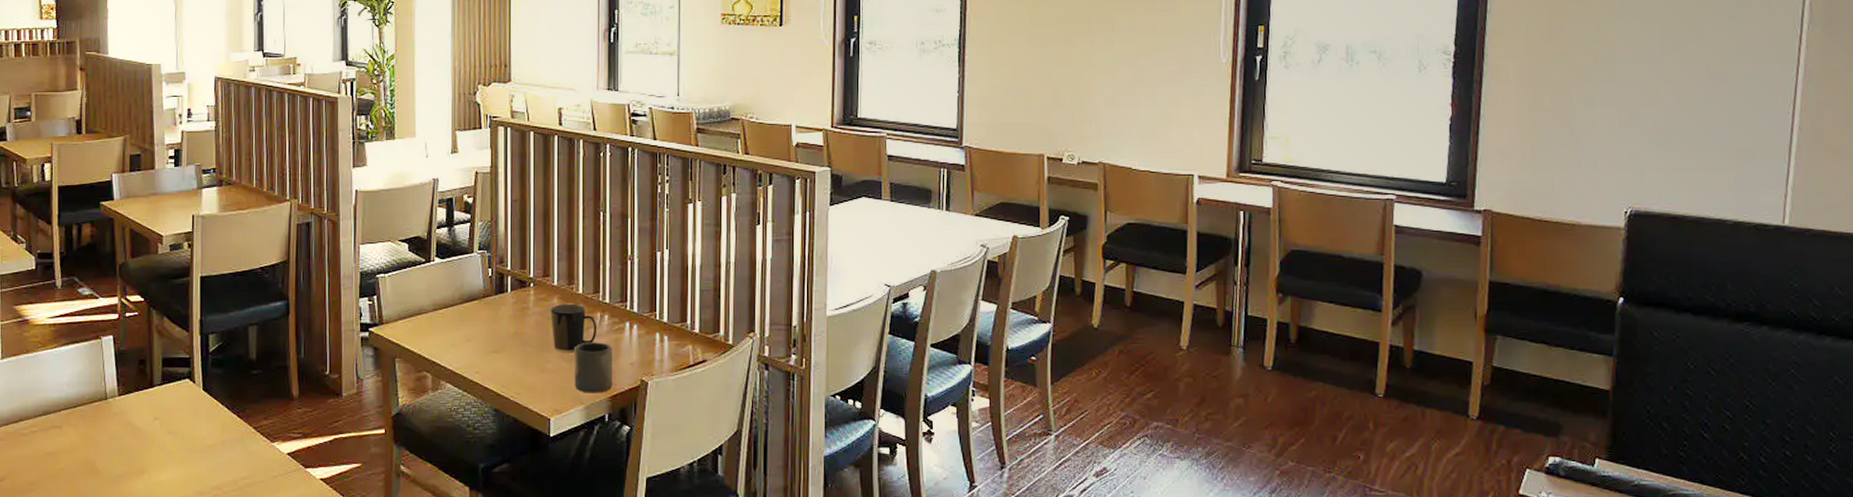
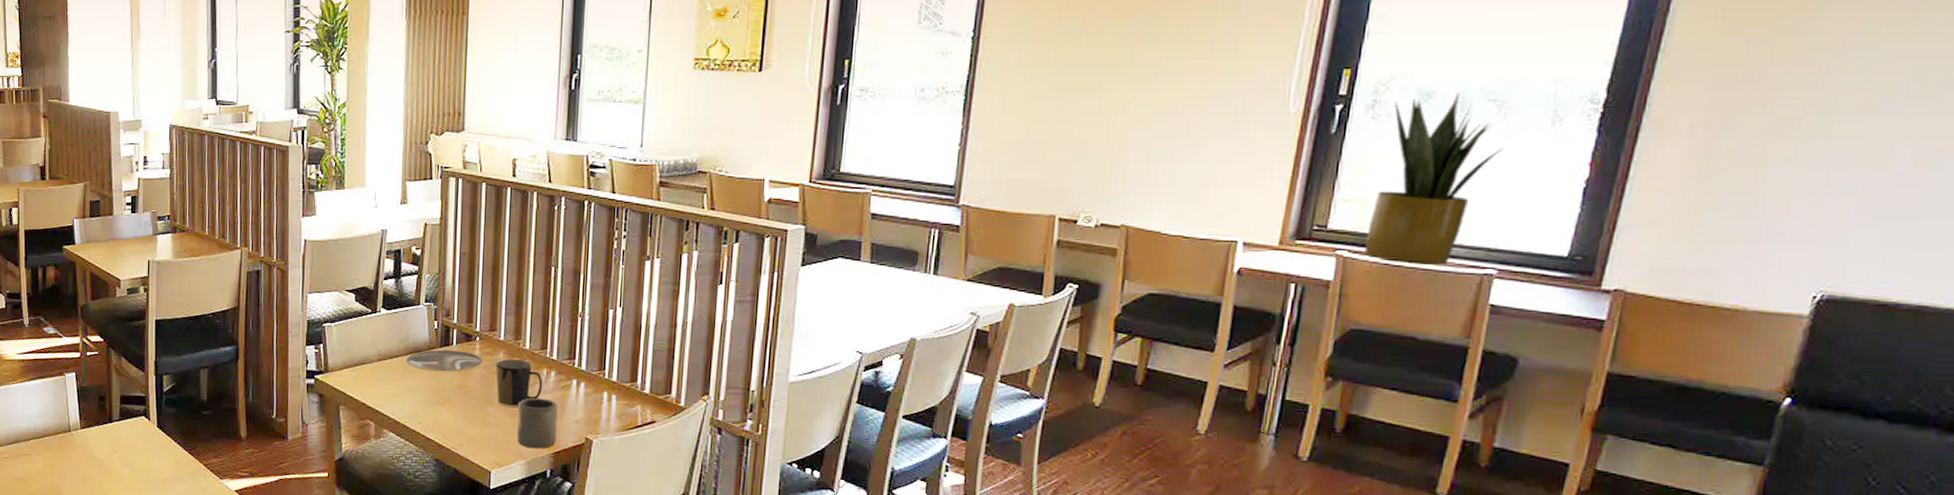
plate: none [461,298,538,321] -> present [406,350,483,373]
planter: none [1293,47,1387,192] -> present [1364,94,1504,265]

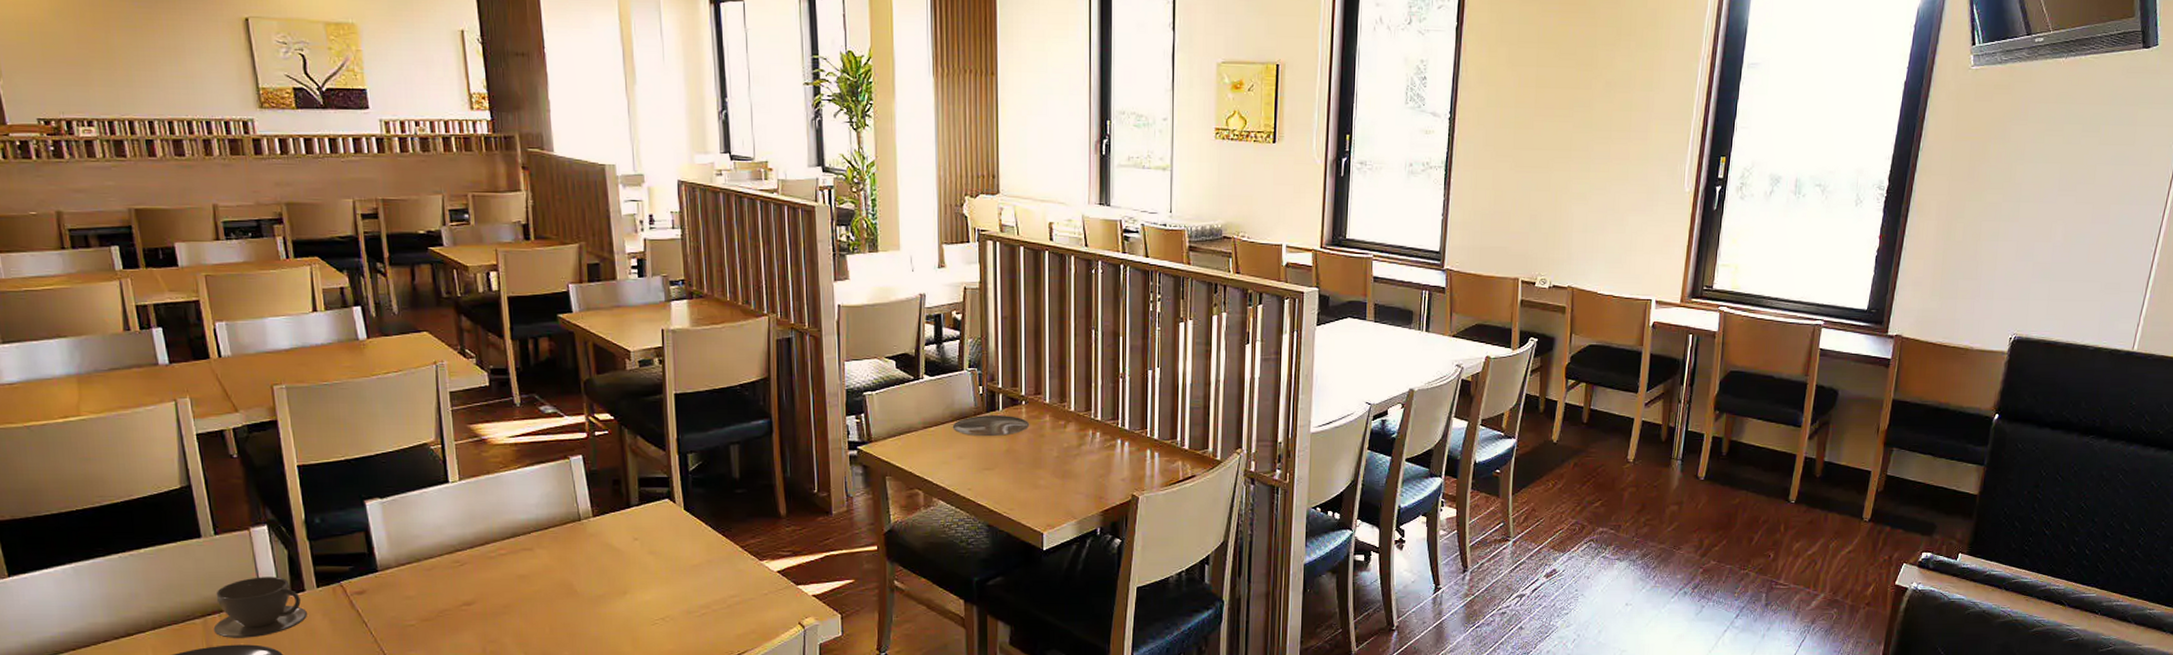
mug: present [495,359,543,408] -> none [1043,421,1089,470]
cup: present [517,398,558,449] -> none [1067,459,1104,508]
planter: present [1364,94,1504,265] -> none [1738,180,1826,317]

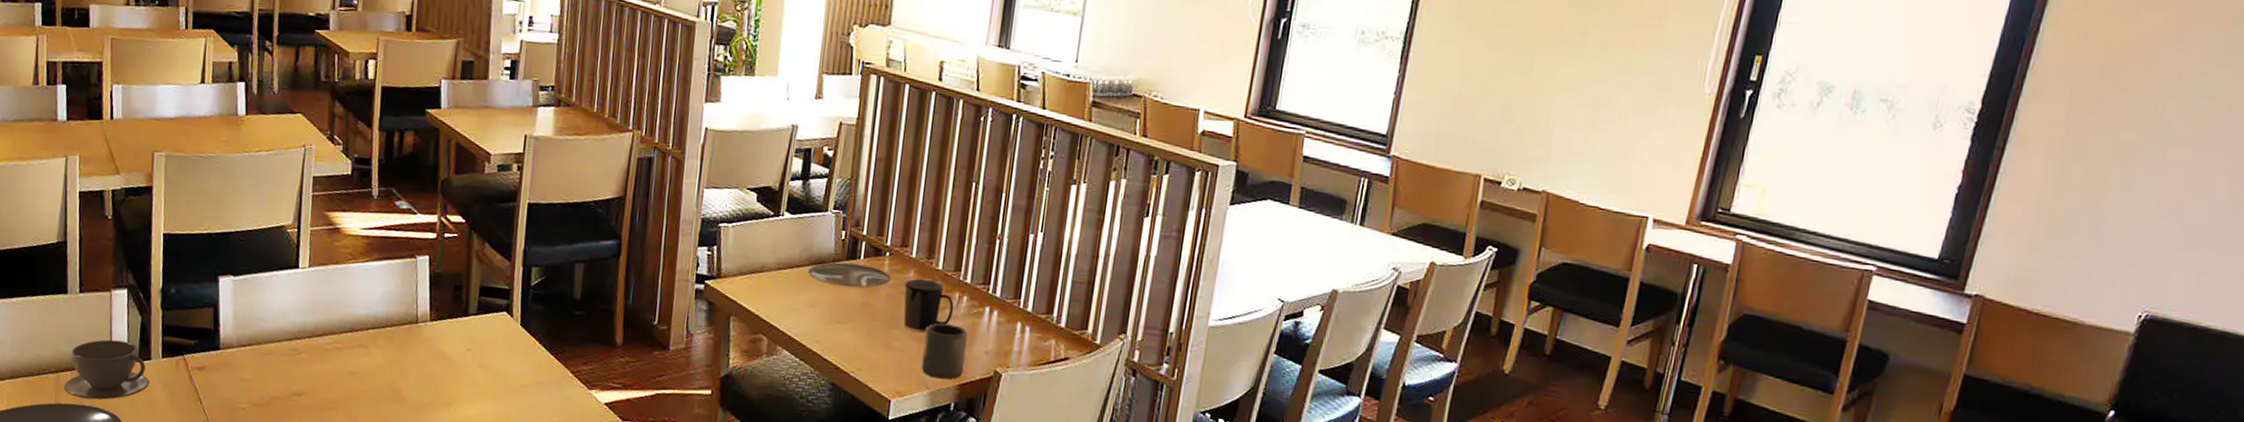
mug: none [1043,421,1089,470] -> present [903,279,954,334]
cup: none [1067,459,1104,508] -> present [921,323,968,379]

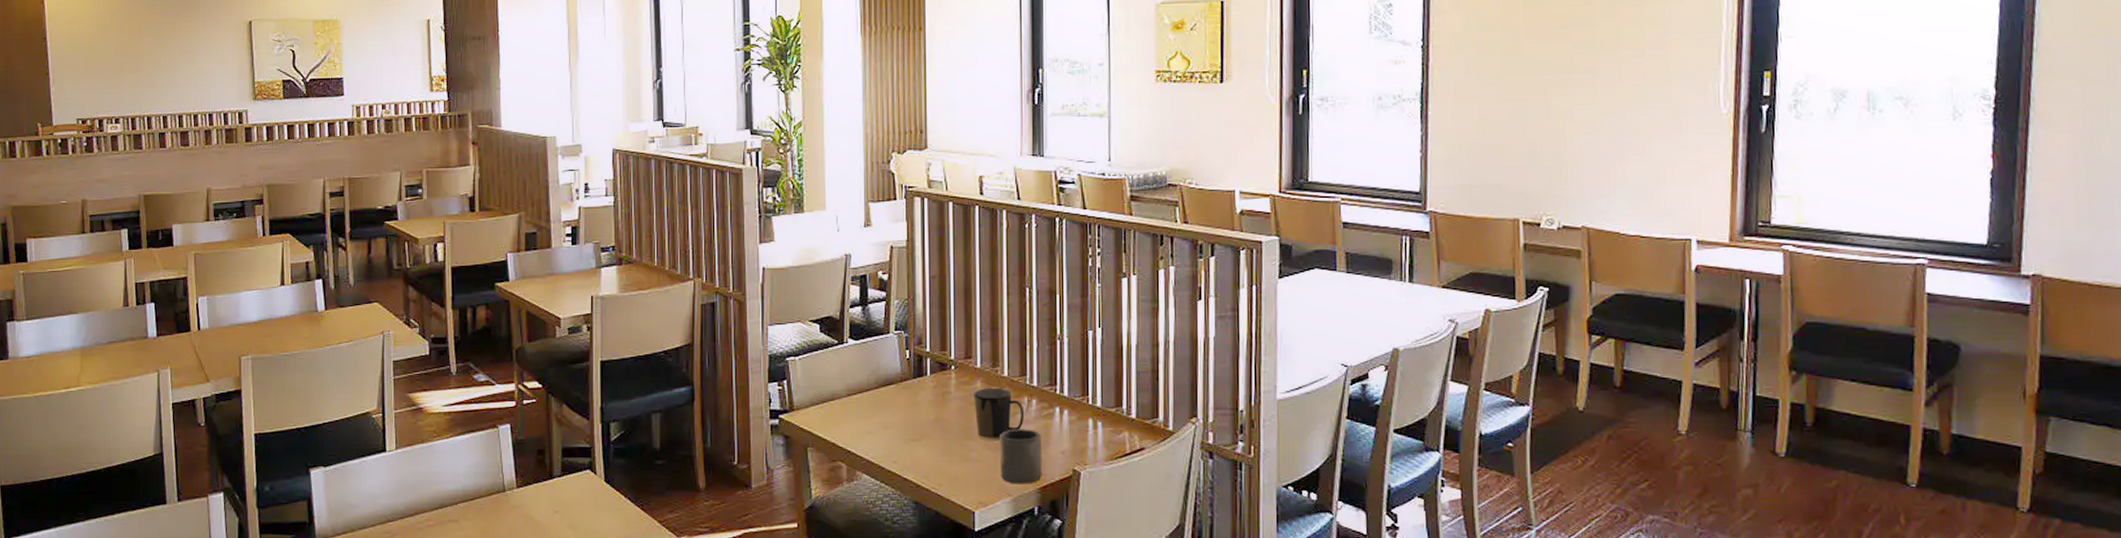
plate: present [807,262,892,289] -> none [877,381,960,406]

